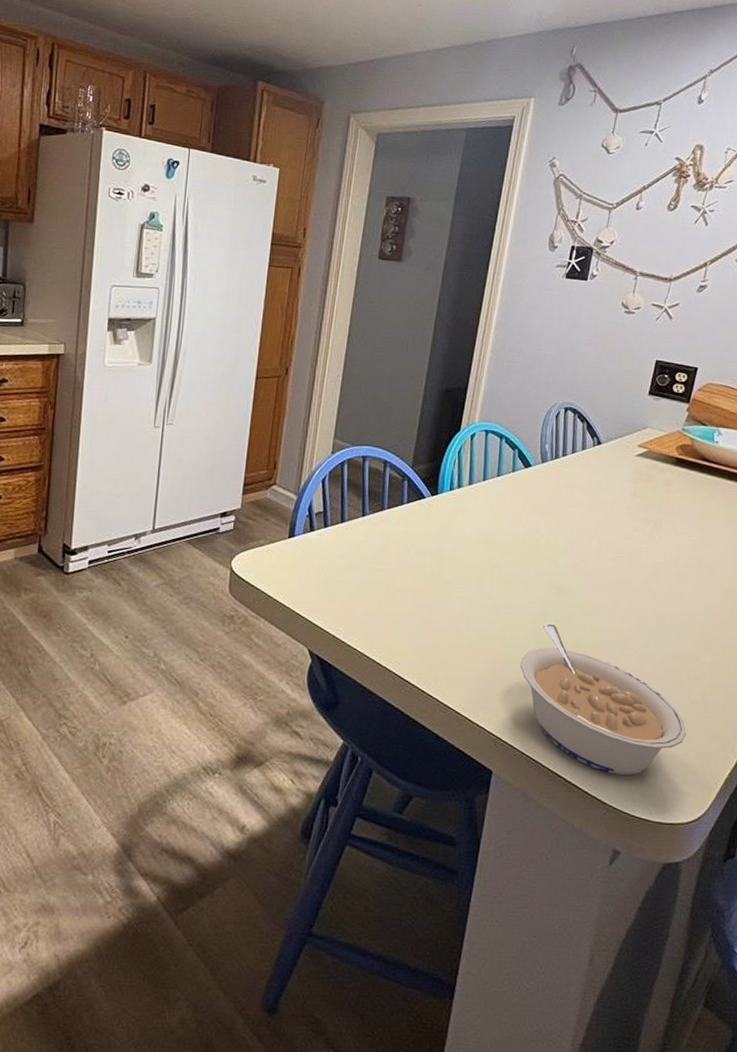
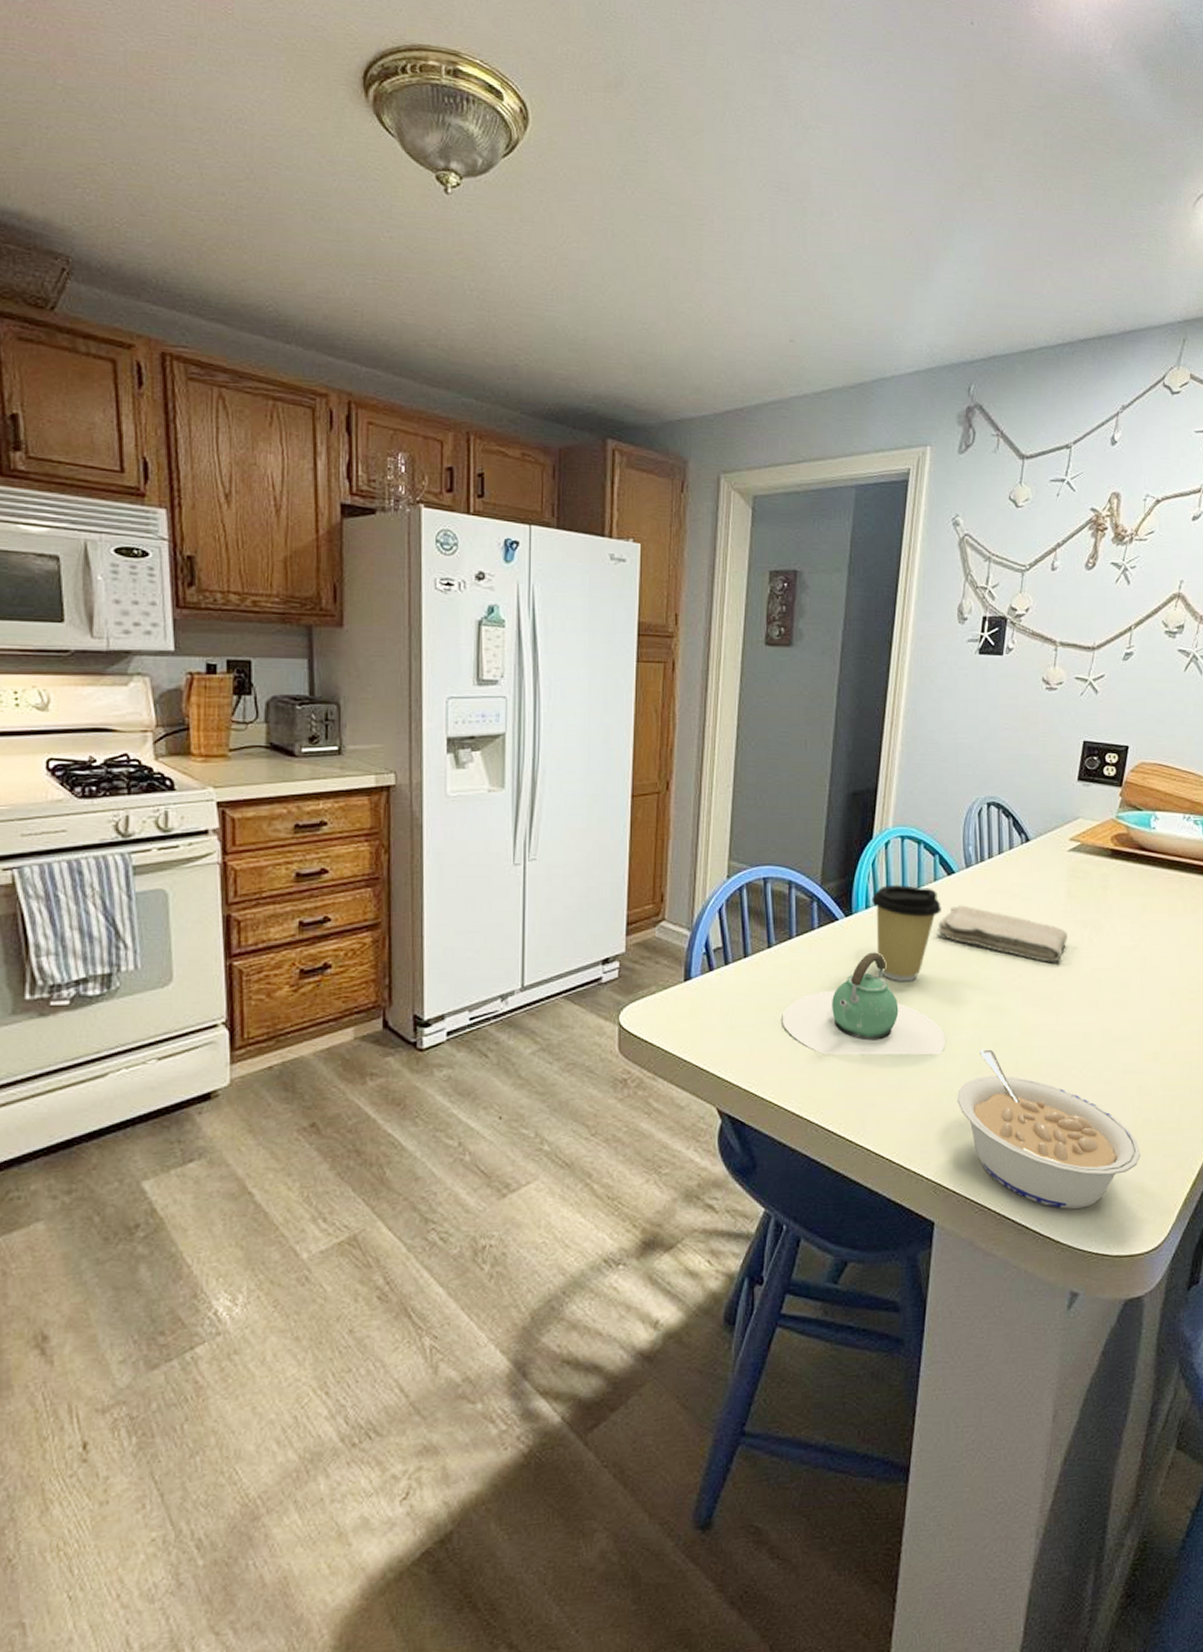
teapot: none [370,528,514,624] -> present [782,952,946,1056]
coffee cup: none [456,472,517,558] -> present [872,885,941,982]
washcloth: none [513,495,630,553] -> present [938,905,1067,962]

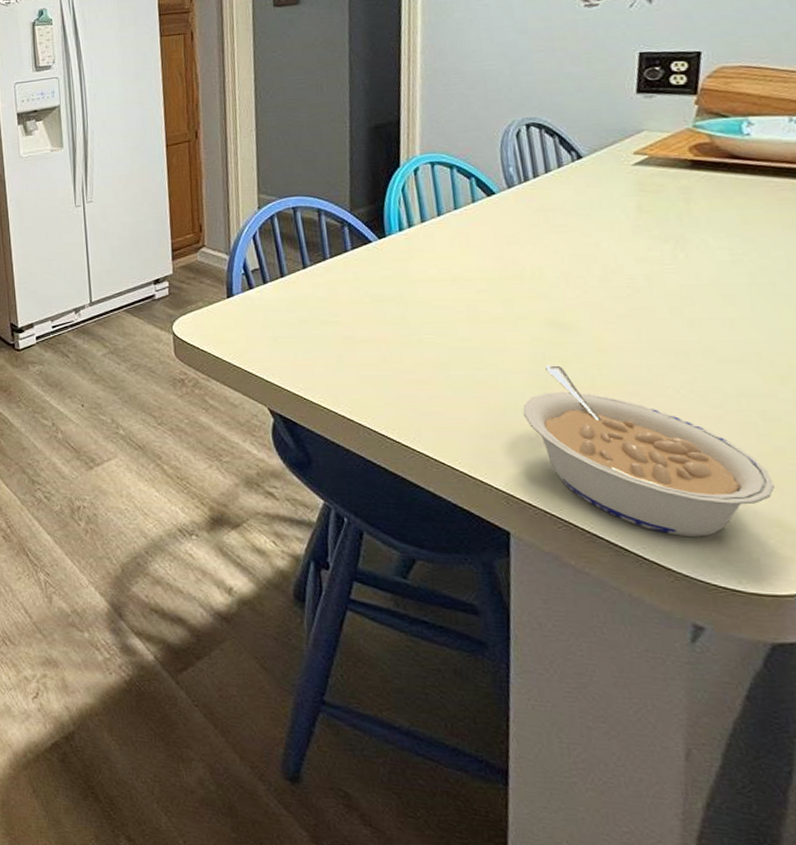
teapot: present [782,952,946,1056] -> none [323,271,504,369]
coffee cup: present [872,885,941,982] -> none [405,207,484,299]
washcloth: present [938,905,1067,962] -> none [481,224,643,279]

